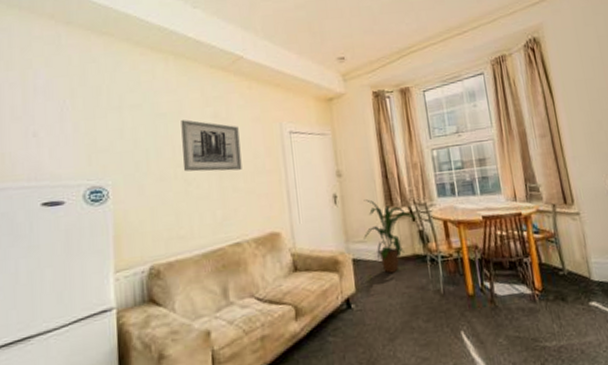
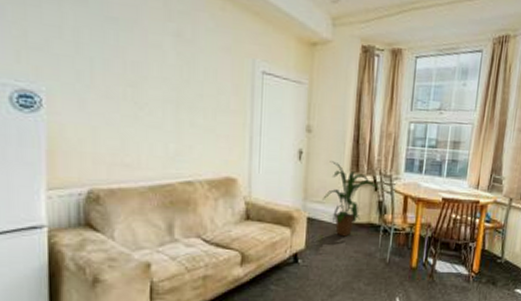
wall art: present [181,119,242,172] -> none [134,31,204,104]

